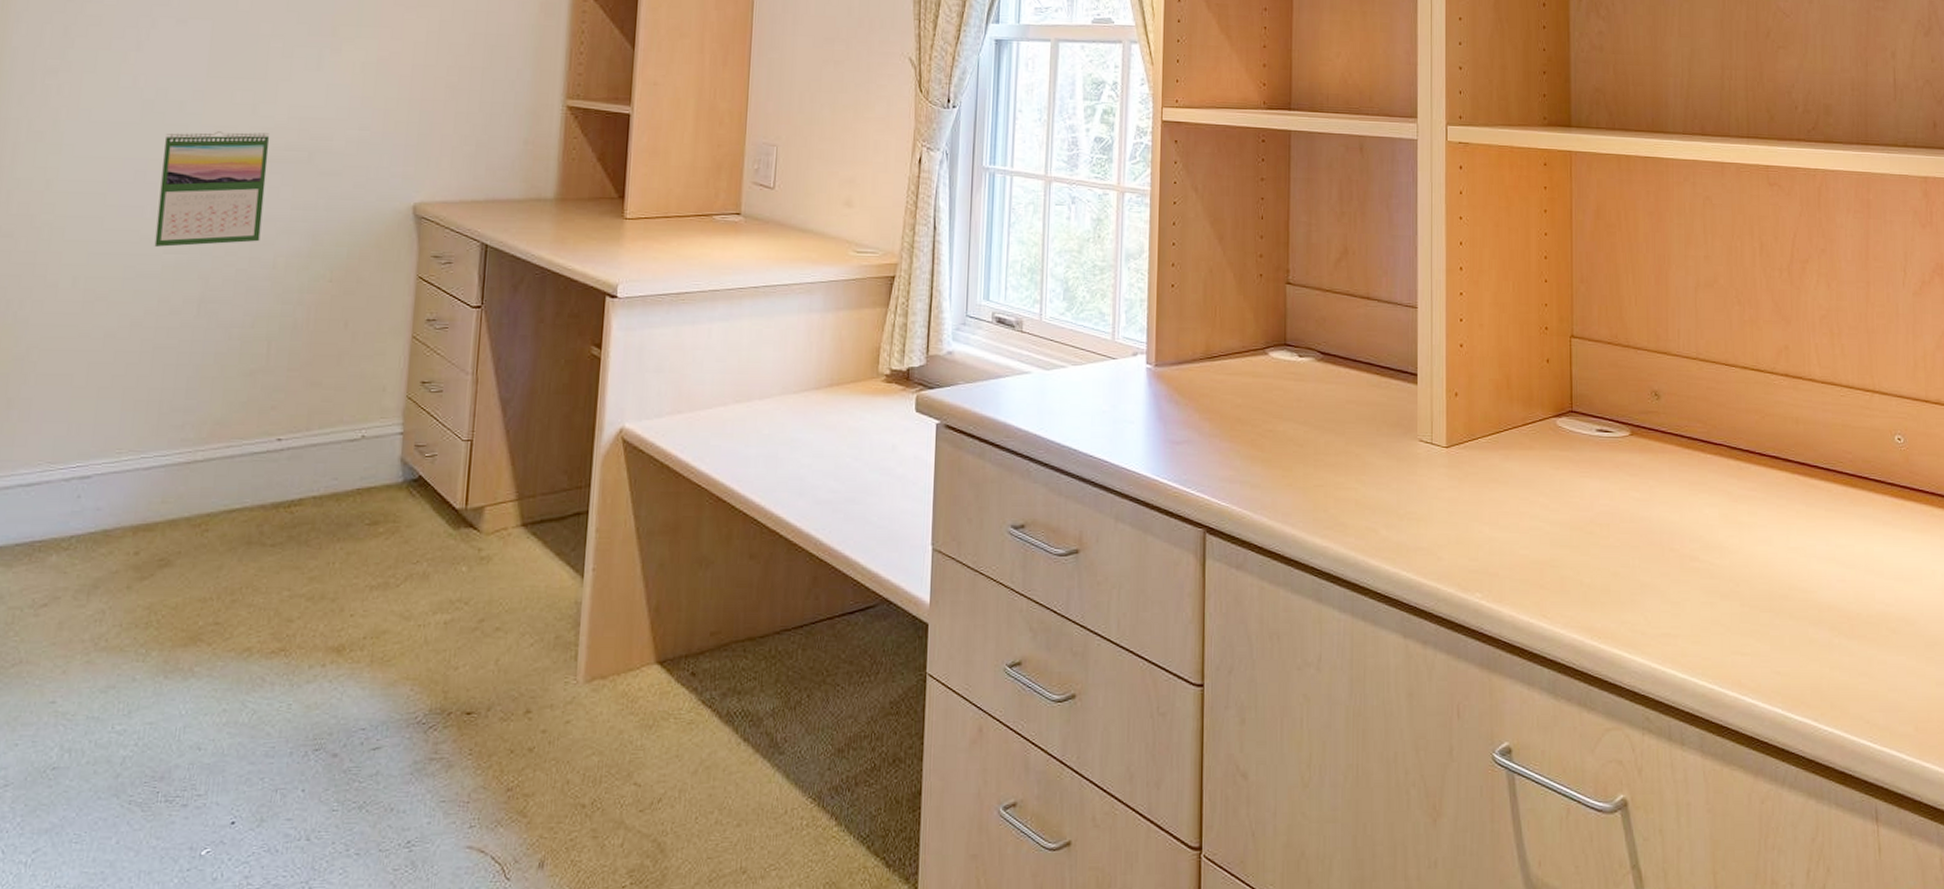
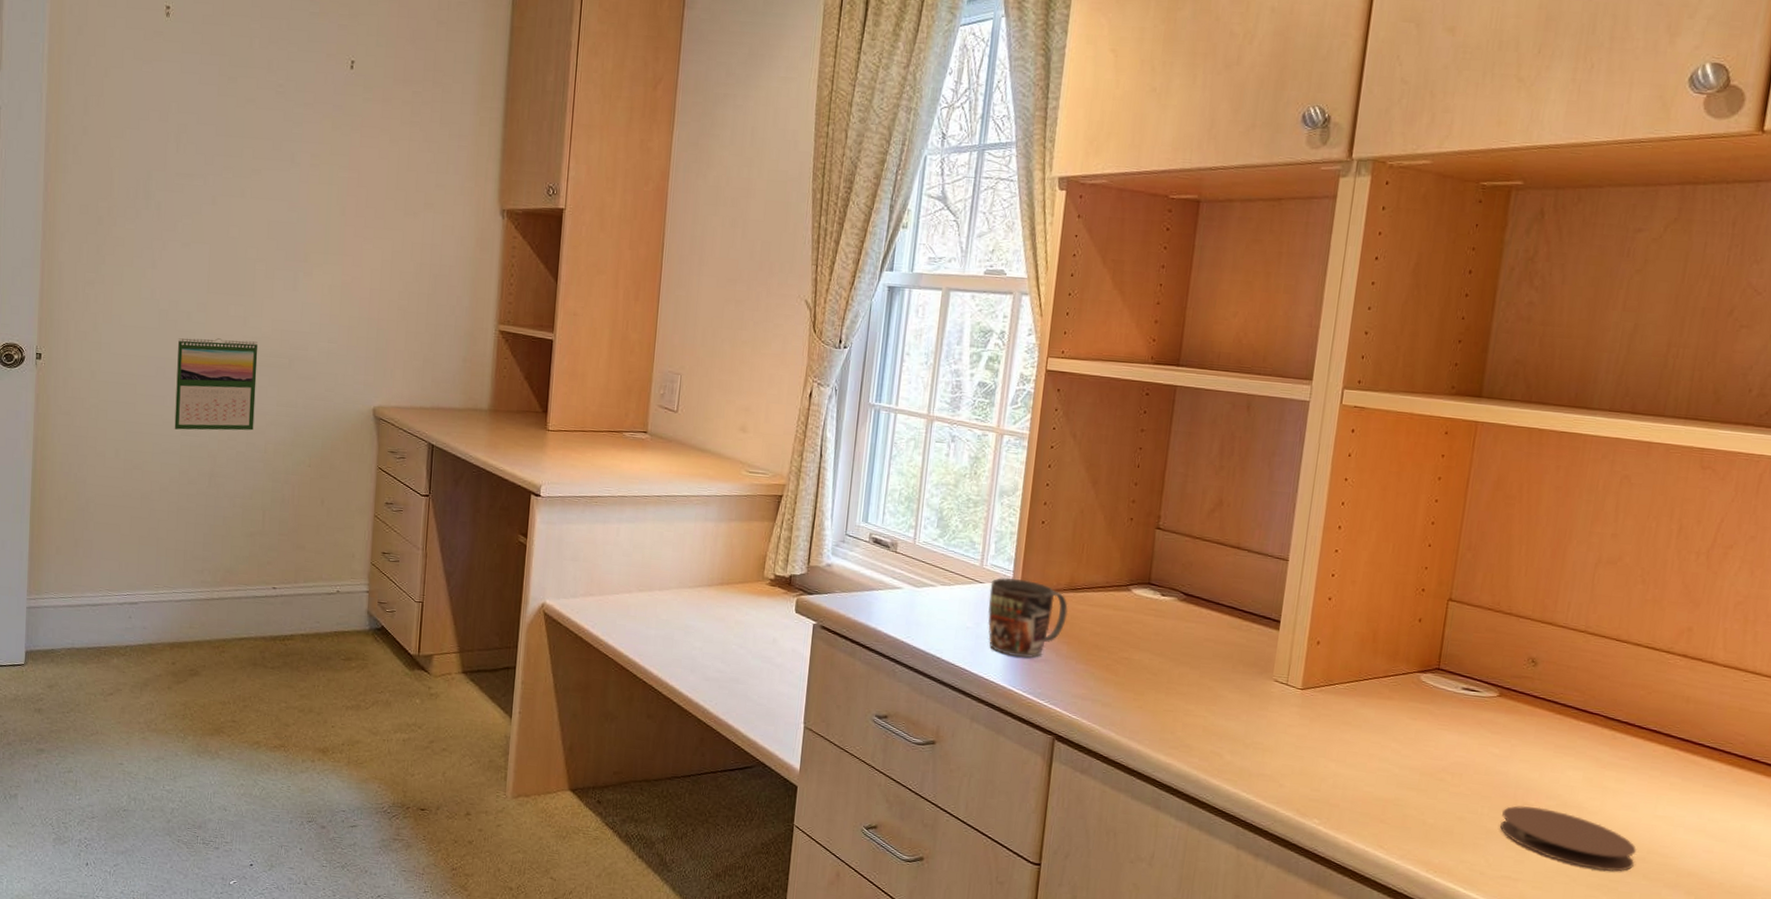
mug: none [1123,350,1207,441] -> present [987,577,1068,658]
coaster: none [1652,551,1779,615] -> present [1500,805,1636,872]

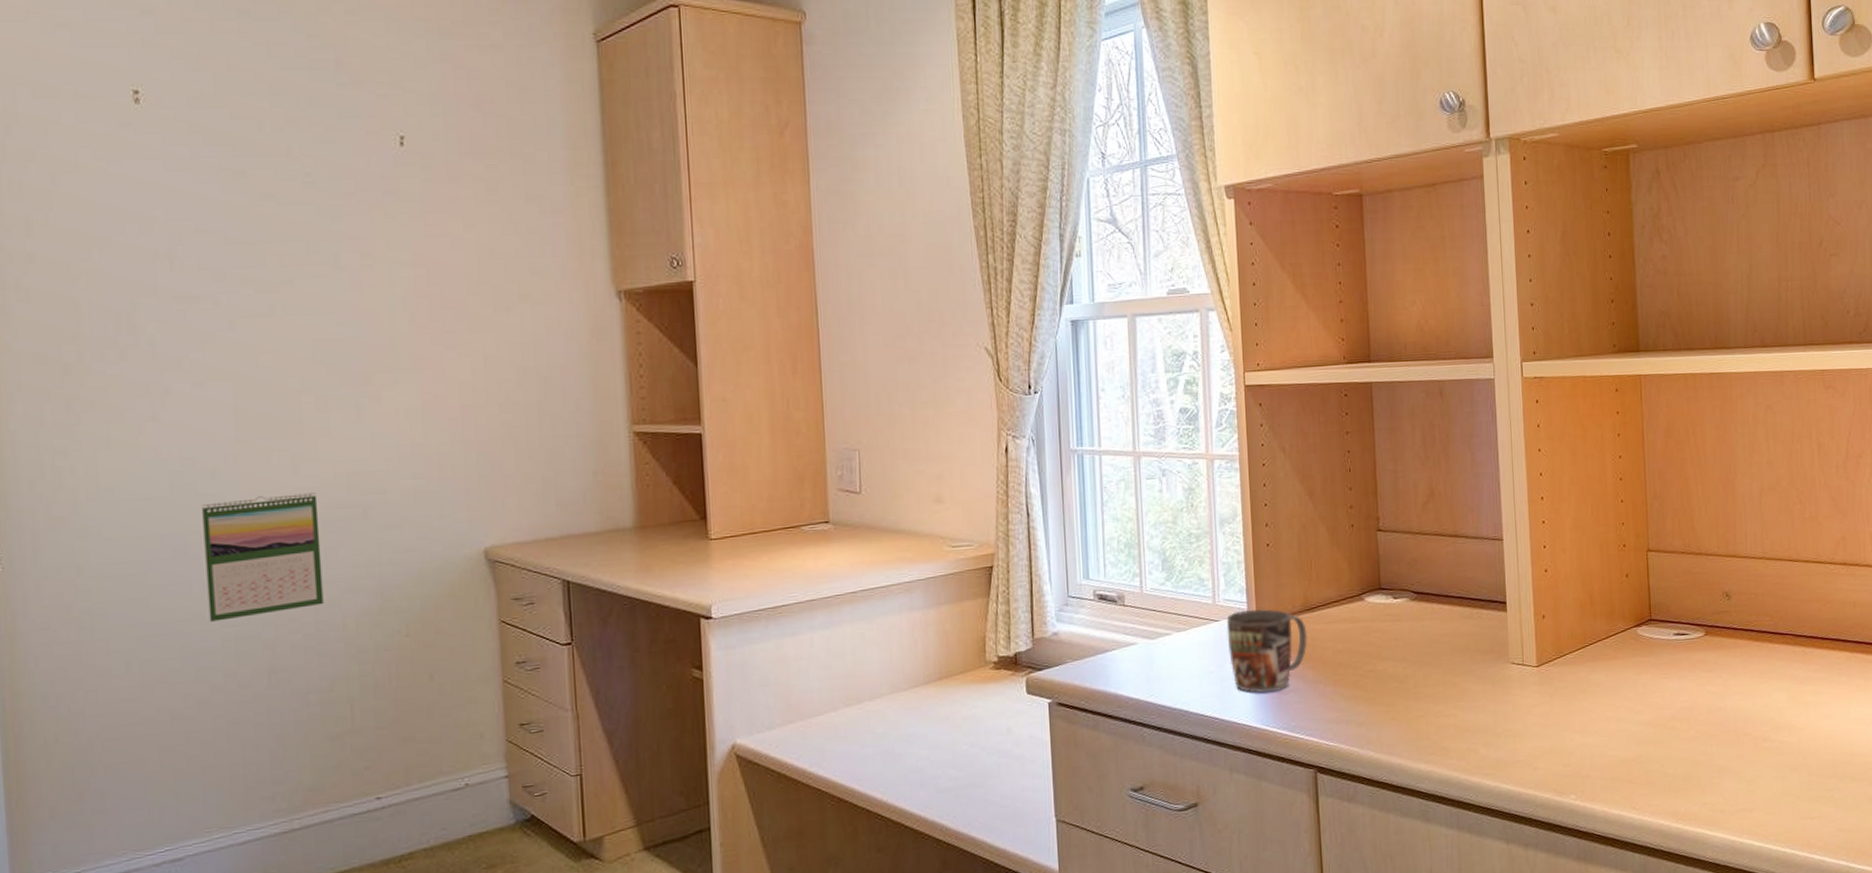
coaster: present [1500,805,1636,872] -> none [1729,734,1842,784]

